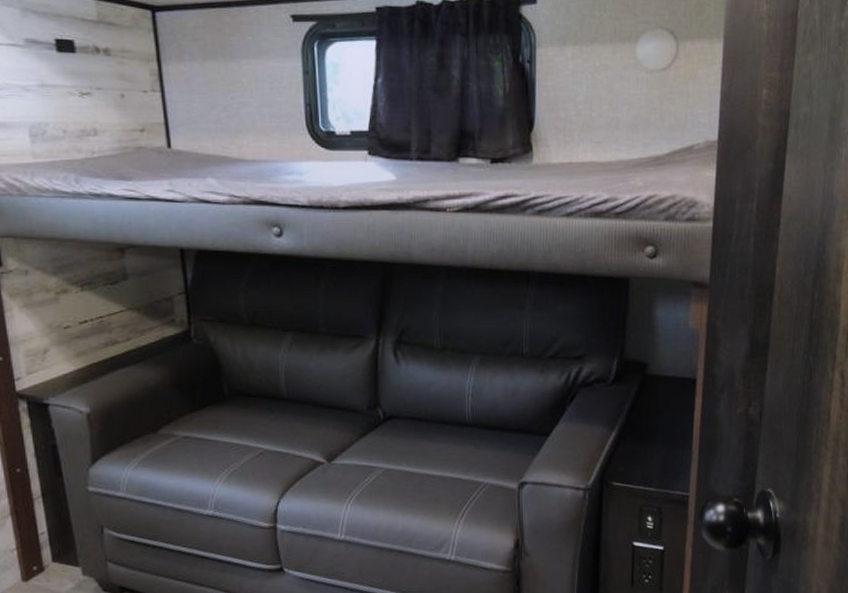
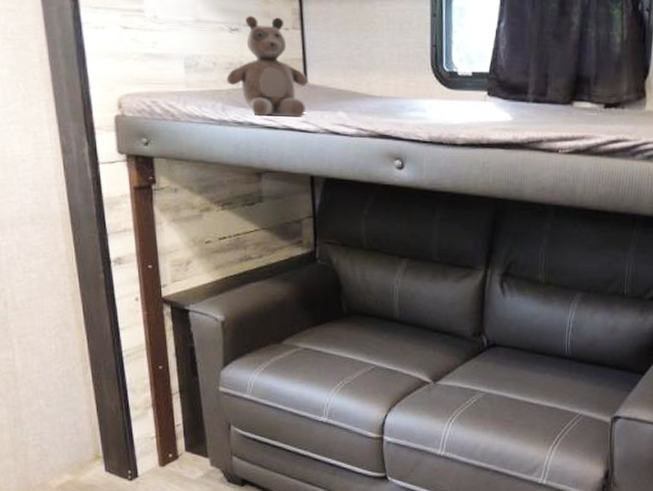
stuffed animal: none [79,77,172,187] -> present [226,15,308,117]

